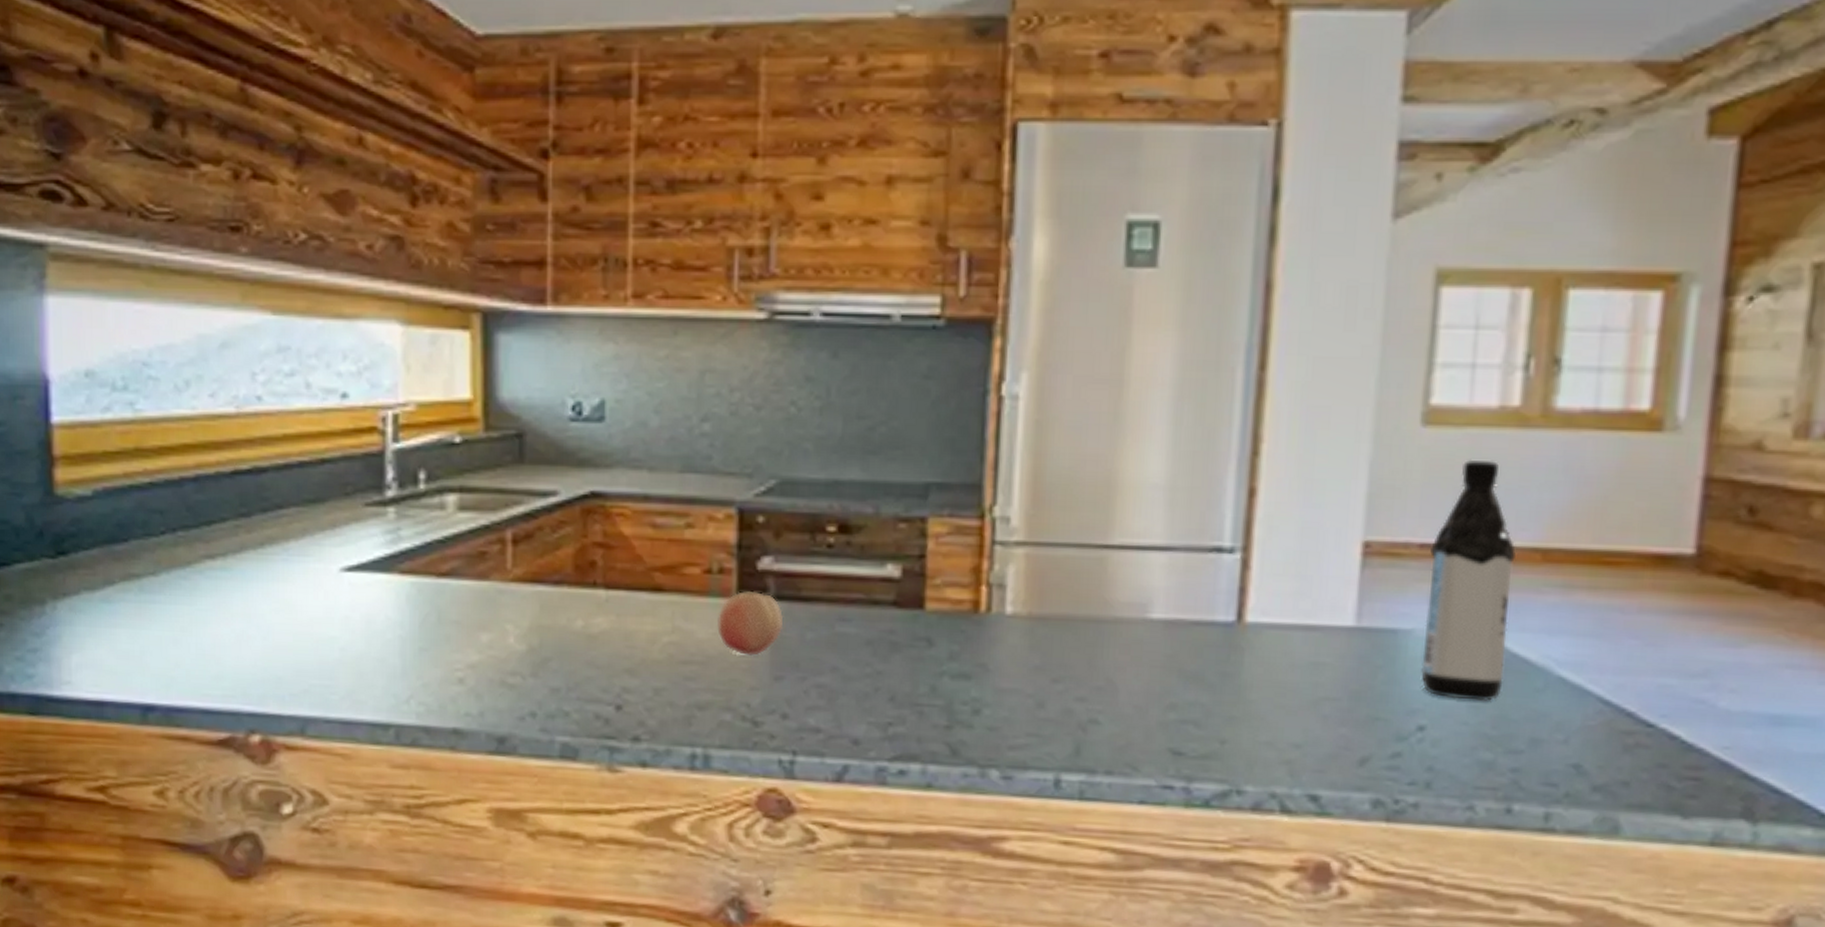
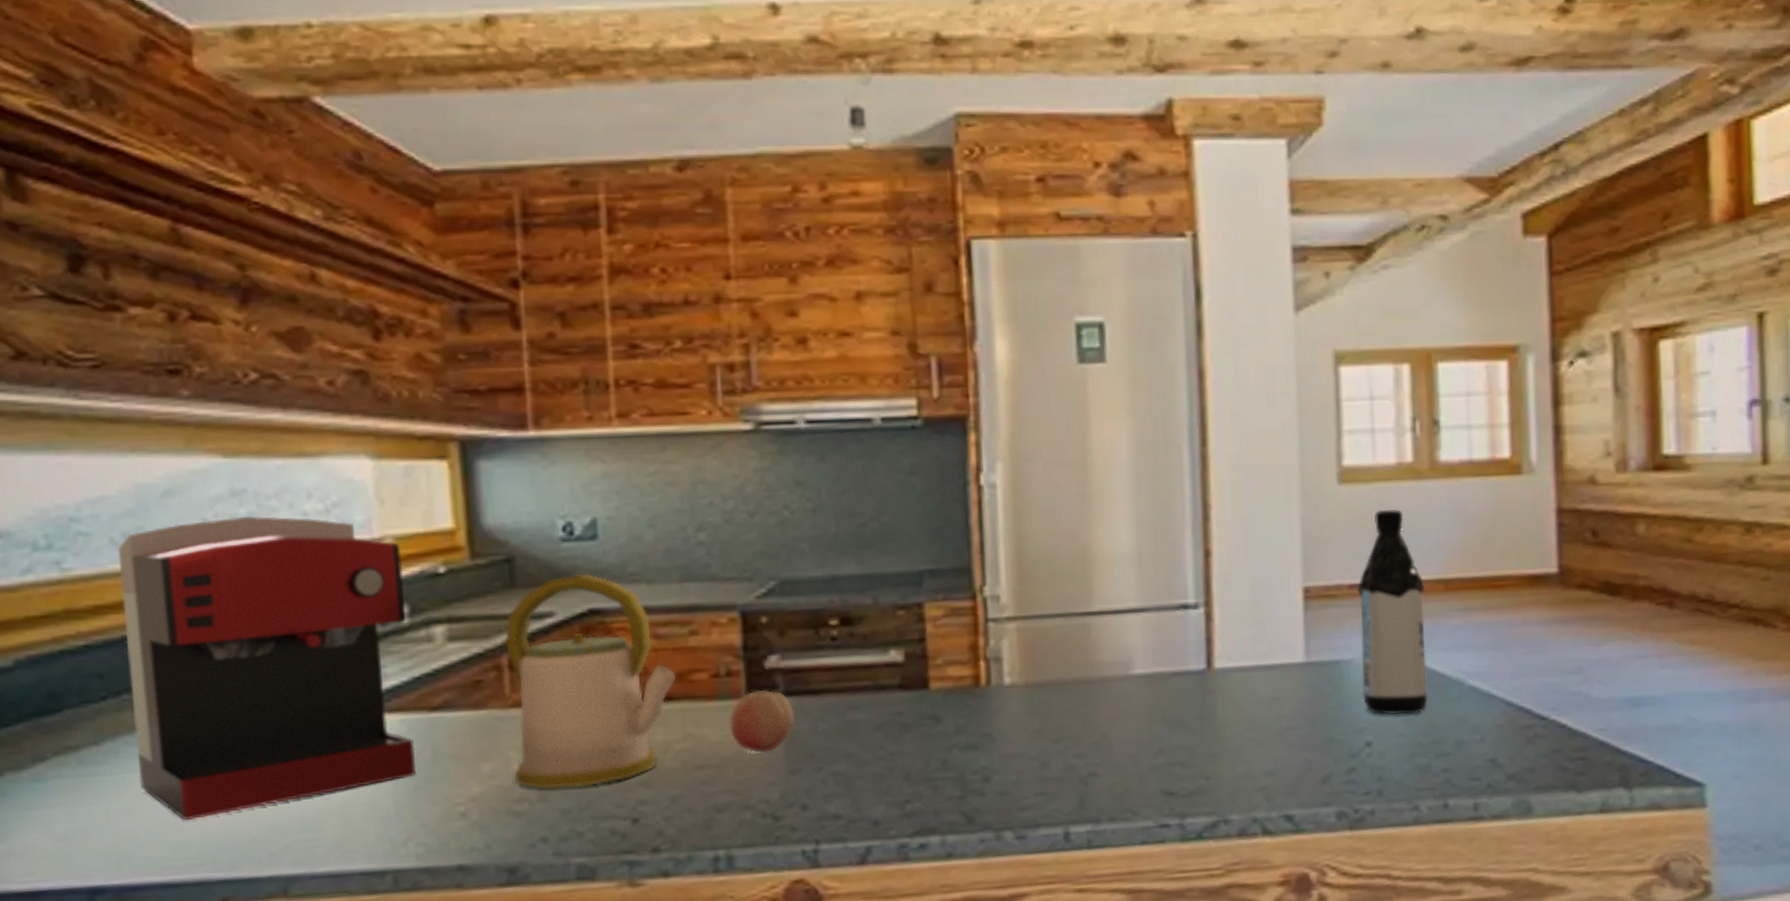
coffee maker: none [180,372,423,654] -> present [117,516,416,820]
kettle: none [509,455,670,668] -> present [504,573,677,789]

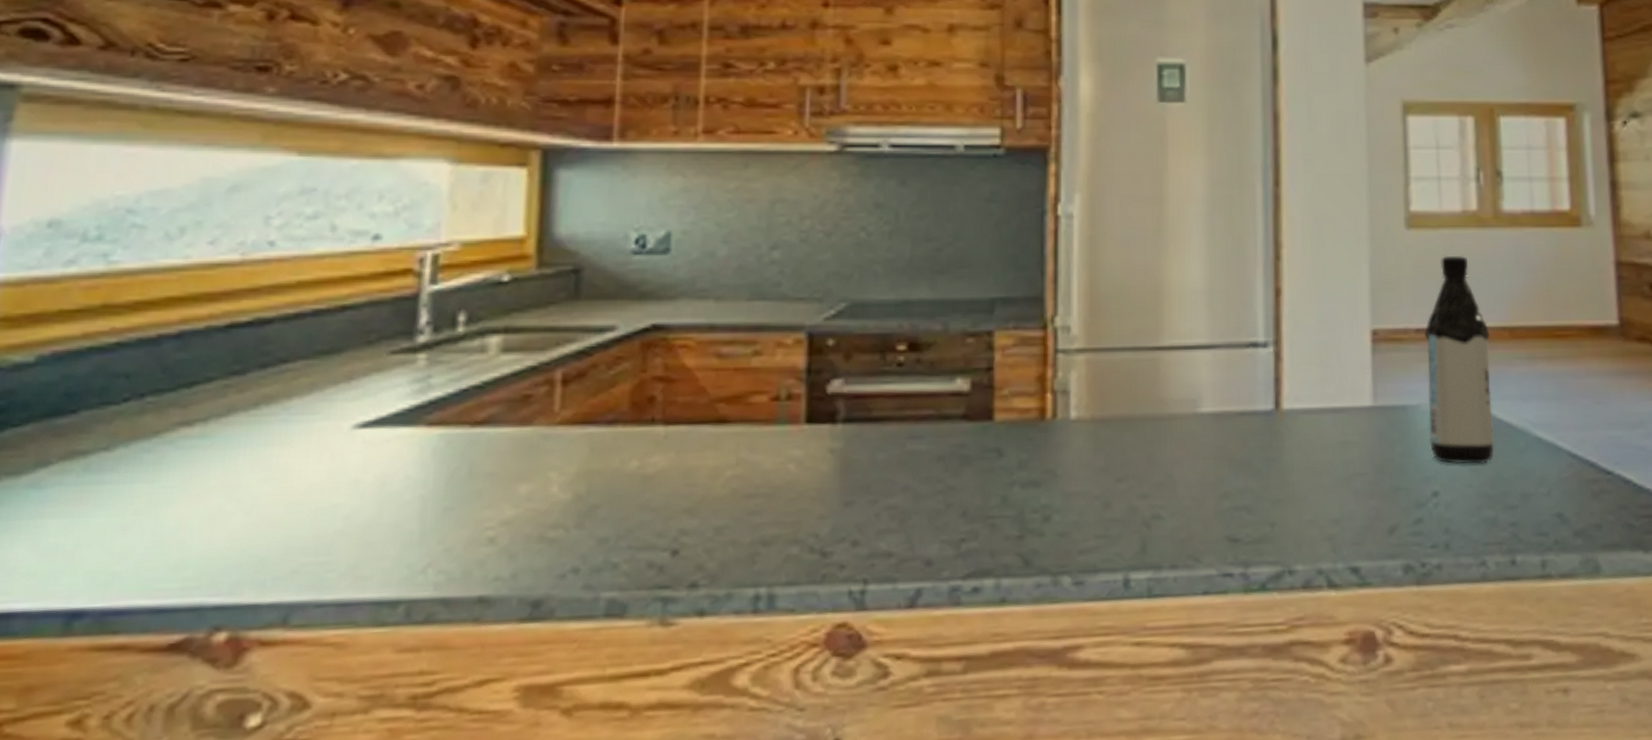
coffee maker: present [117,516,416,820] -> none [146,215,466,537]
kettle: present [504,573,677,789] -> none [551,287,735,515]
fruit: present [729,690,796,753] -> none [785,416,854,483]

